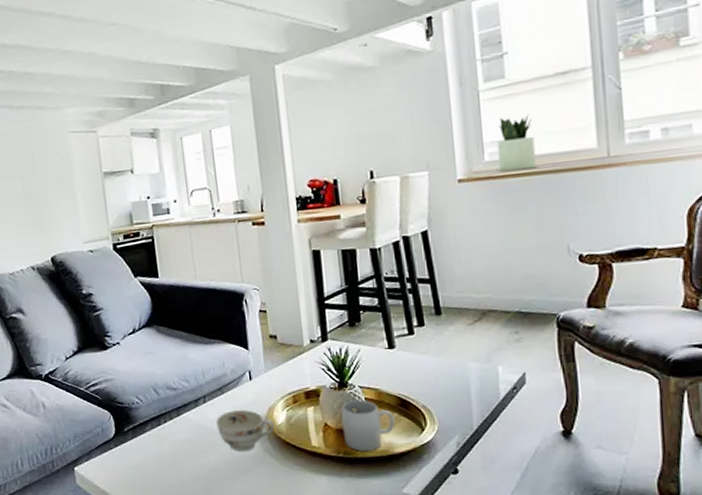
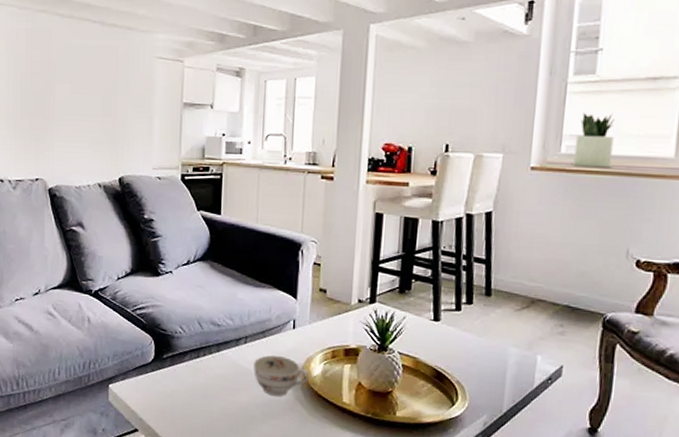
mug: present [341,399,395,452] -> none [374,364,428,417]

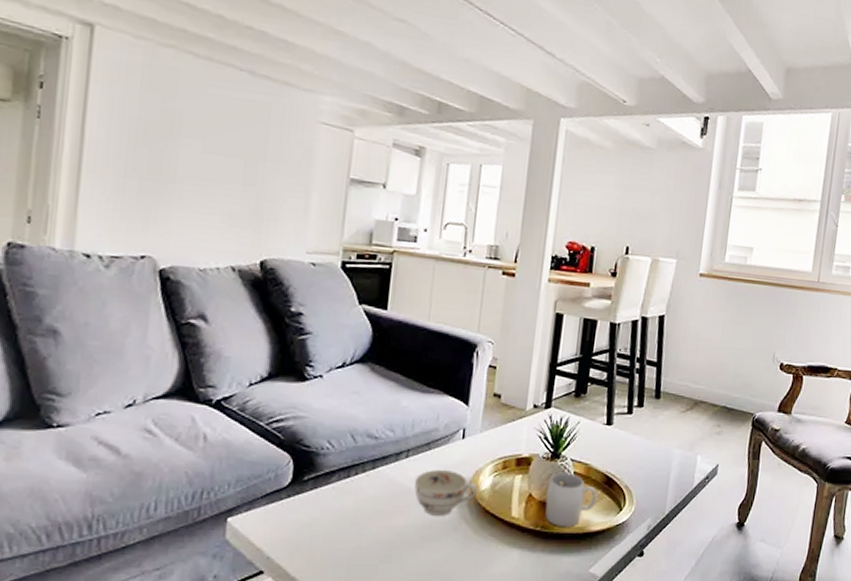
mug: none [374,364,428,417] -> present [545,472,598,528]
planter: present [570,113,614,170] -> none [732,226,768,280]

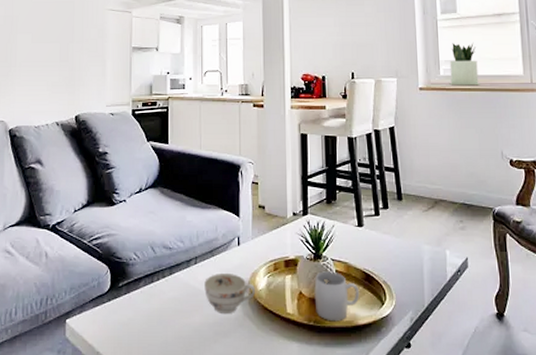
planter: none [732,226,768,280] -> present [448,43,481,87]

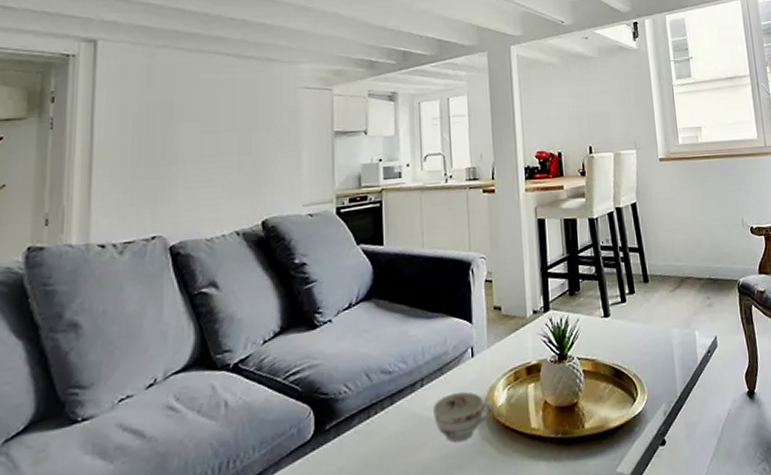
mug: present [314,271,360,322] -> none [560,372,610,430]
planter: present [448,43,481,87] -> none [687,108,719,155]

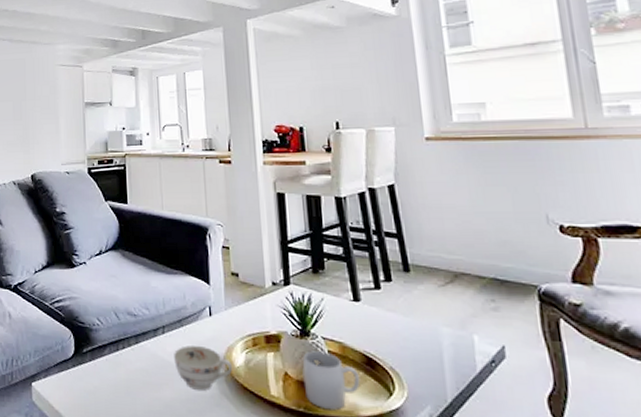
mug: none [560,372,610,430] -> present [302,351,361,411]

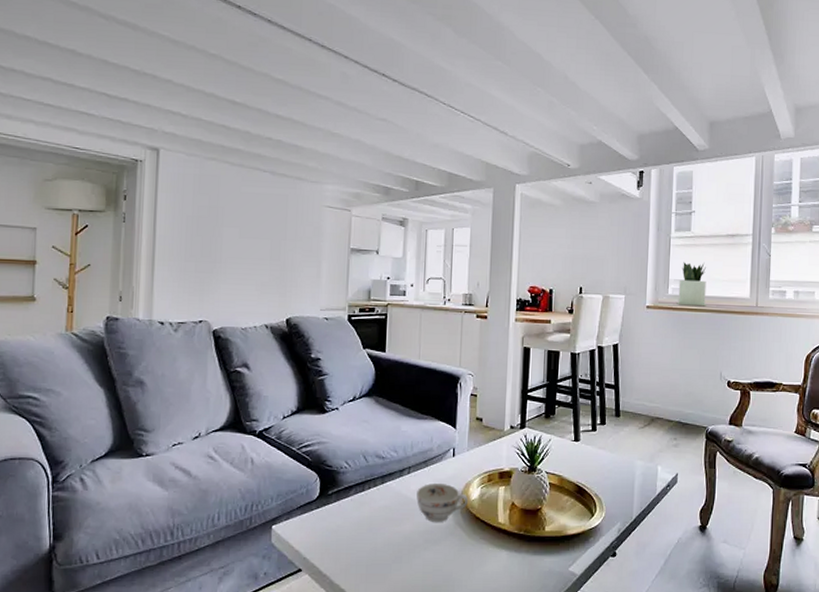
mug: present [302,351,361,411] -> none [526,483,571,532]
planter: none [464,81,512,135] -> present [675,262,708,308]

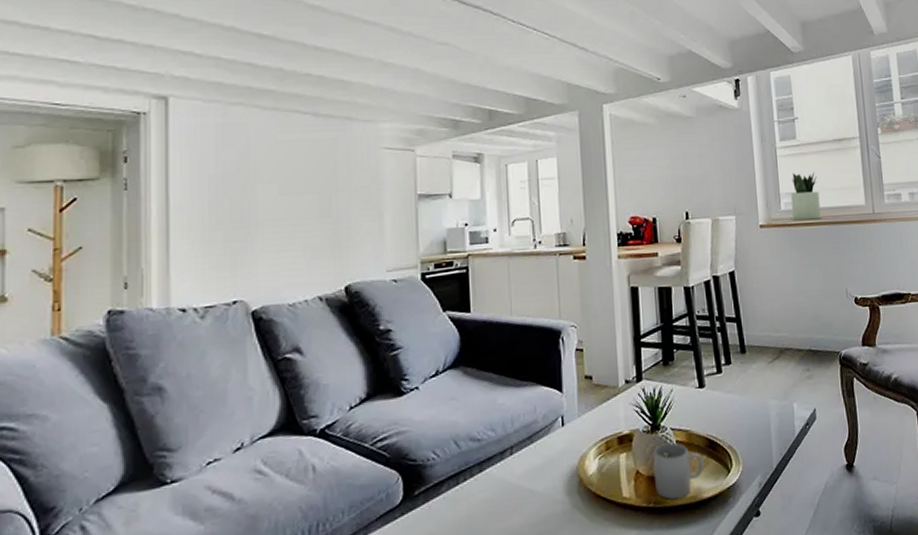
teacup: present [416,484,469,522] -> none [523,460,586,510]
mug: none [526,483,571,532] -> present [652,442,704,500]

